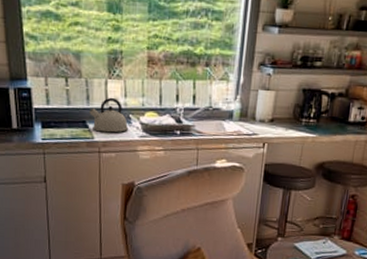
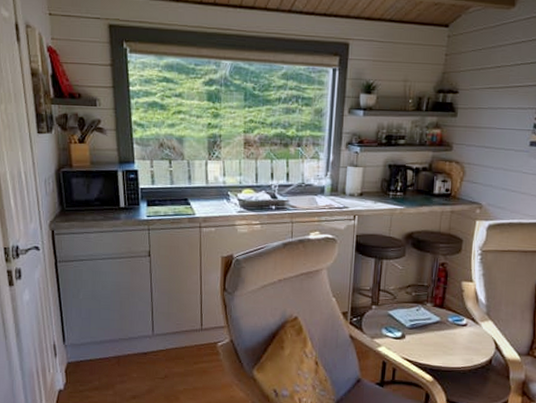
kettle: present [89,97,128,133] -> none [191,176,227,209]

